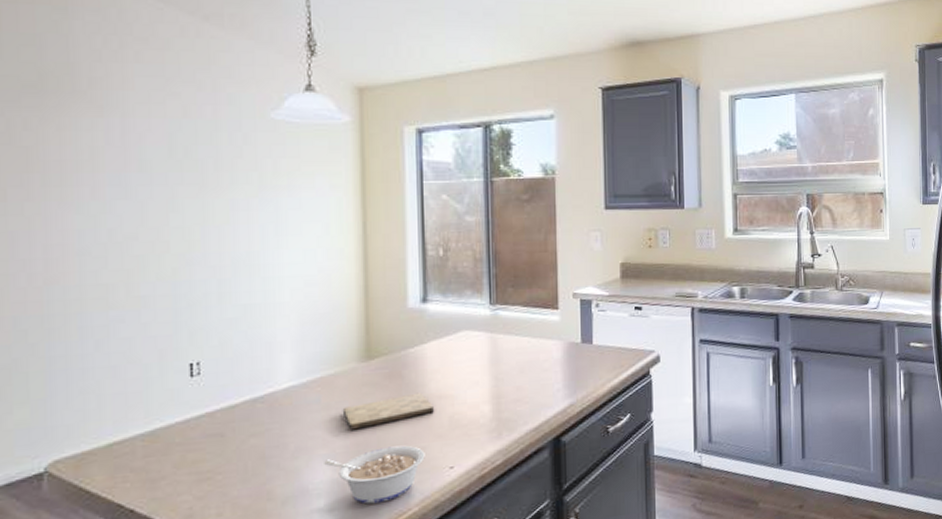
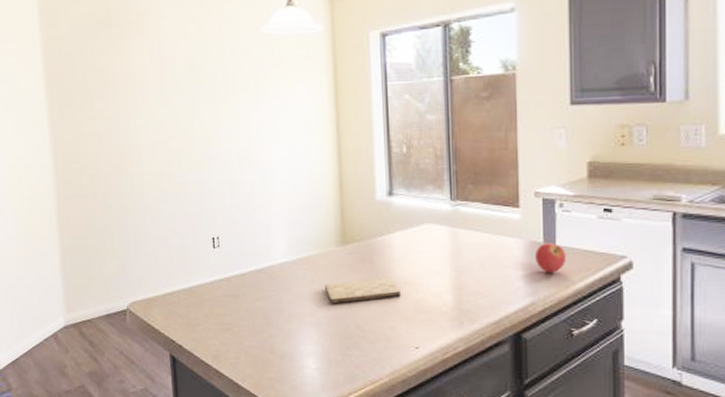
legume: present [324,445,425,504] -> none [311,322,394,369]
fruit: none [574,343,603,373] -> present [536,243,567,273]

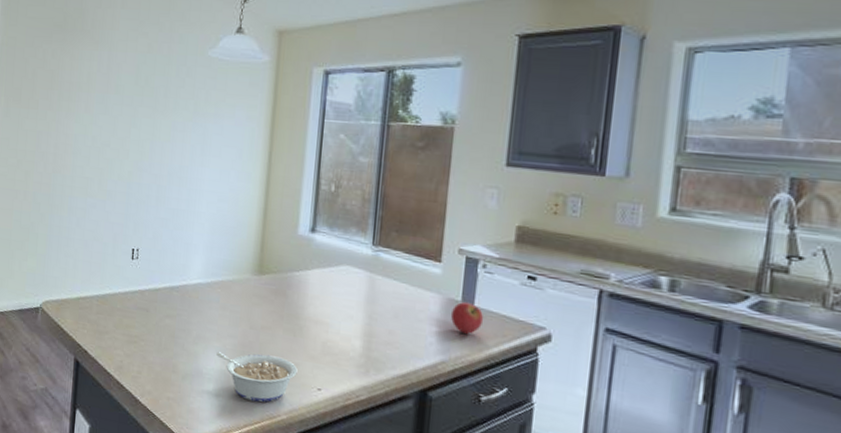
legume: none [311,322,394,369] -> present [216,352,298,403]
cutting board: present [324,277,400,304] -> none [234,310,310,335]

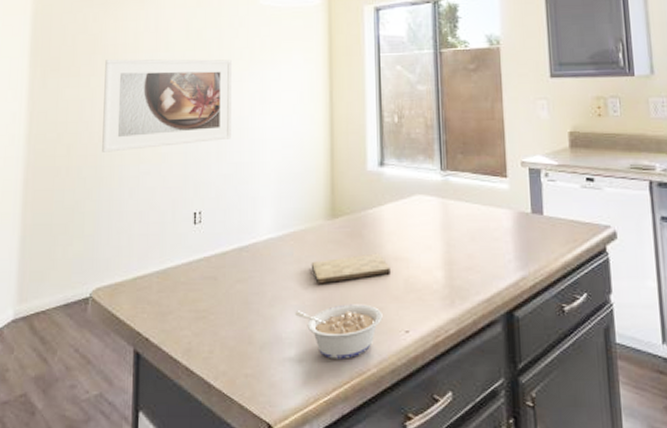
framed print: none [55,96,177,186] -> present [102,59,232,152]
cutting board: none [234,310,310,335] -> present [311,253,390,284]
fruit: present [451,302,484,334] -> none [524,214,555,245]

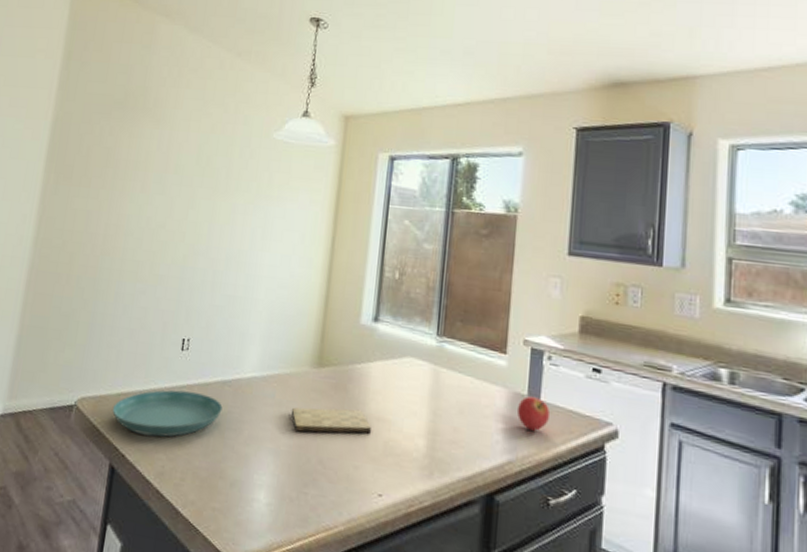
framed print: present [102,59,232,152] -> none [102,174,238,271]
saucer: none [131,264,243,314] -> present [112,390,223,437]
legume: present [295,304,383,359] -> none [269,454,357,512]
fruit: none [524,214,555,245] -> present [517,396,551,431]

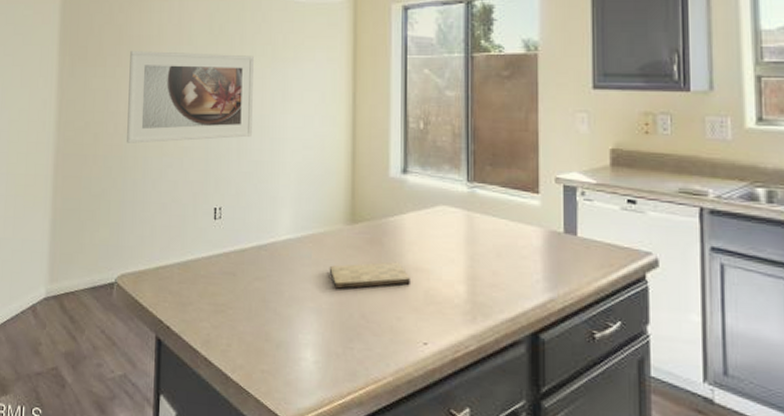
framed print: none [102,174,238,271] -> present [127,51,254,143]
saucer: present [112,390,223,437] -> none [153,259,261,306]
fruit: present [517,396,551,431] -> none [555,234,589,267]

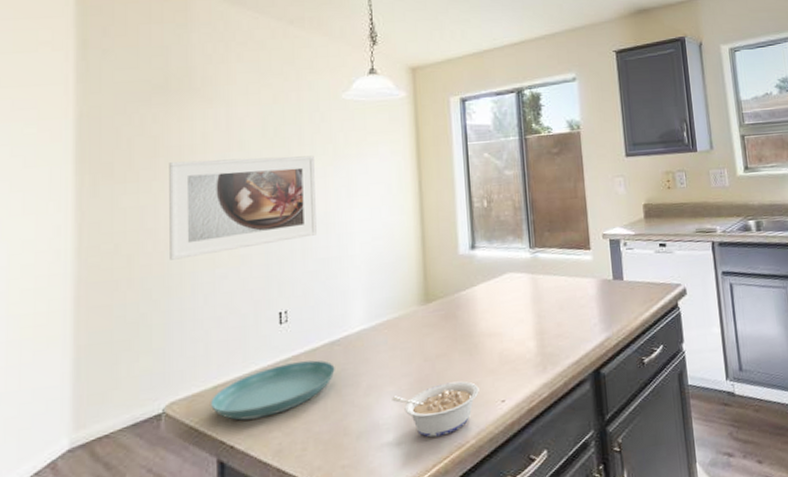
saucer: none [153,259,261,306] -> present [211,360,335,421]
legume: none [312,311,401,365] -> present [392,381,479,438]
cutting board: present [329,262,410,289] -> none [406,331,485,368]

